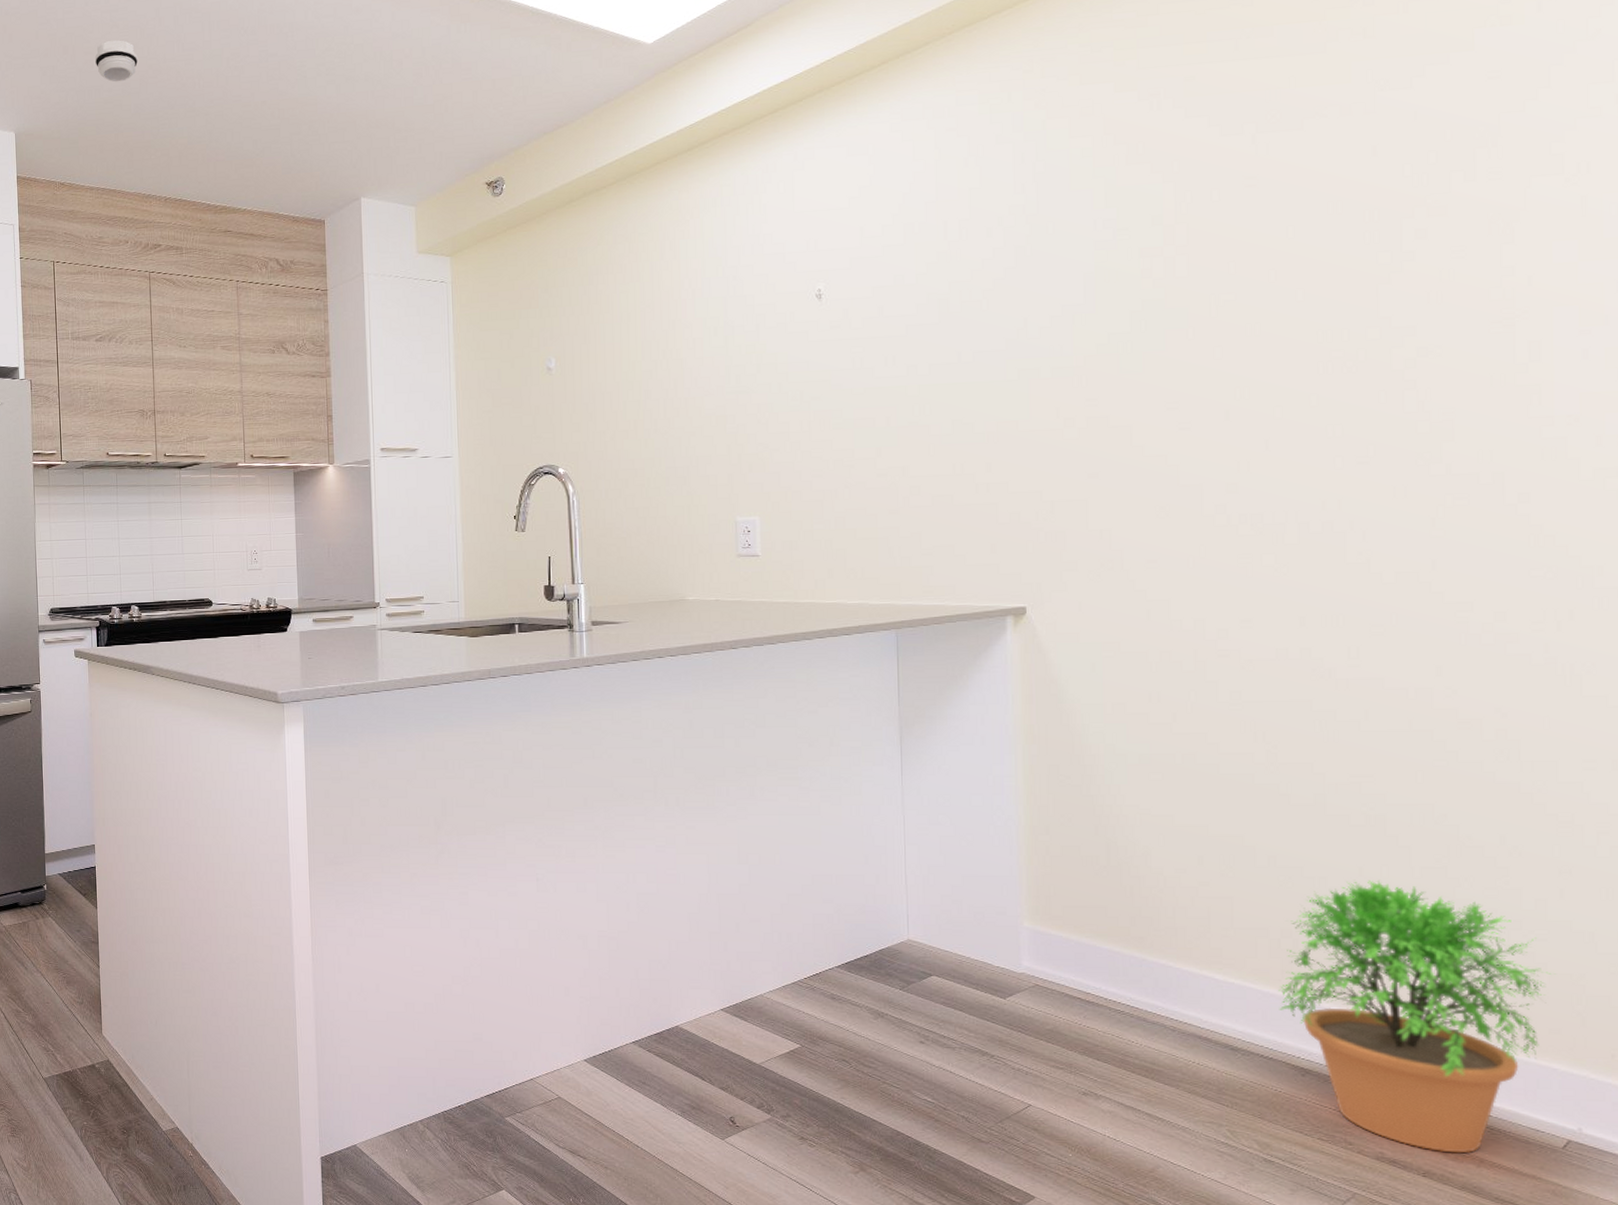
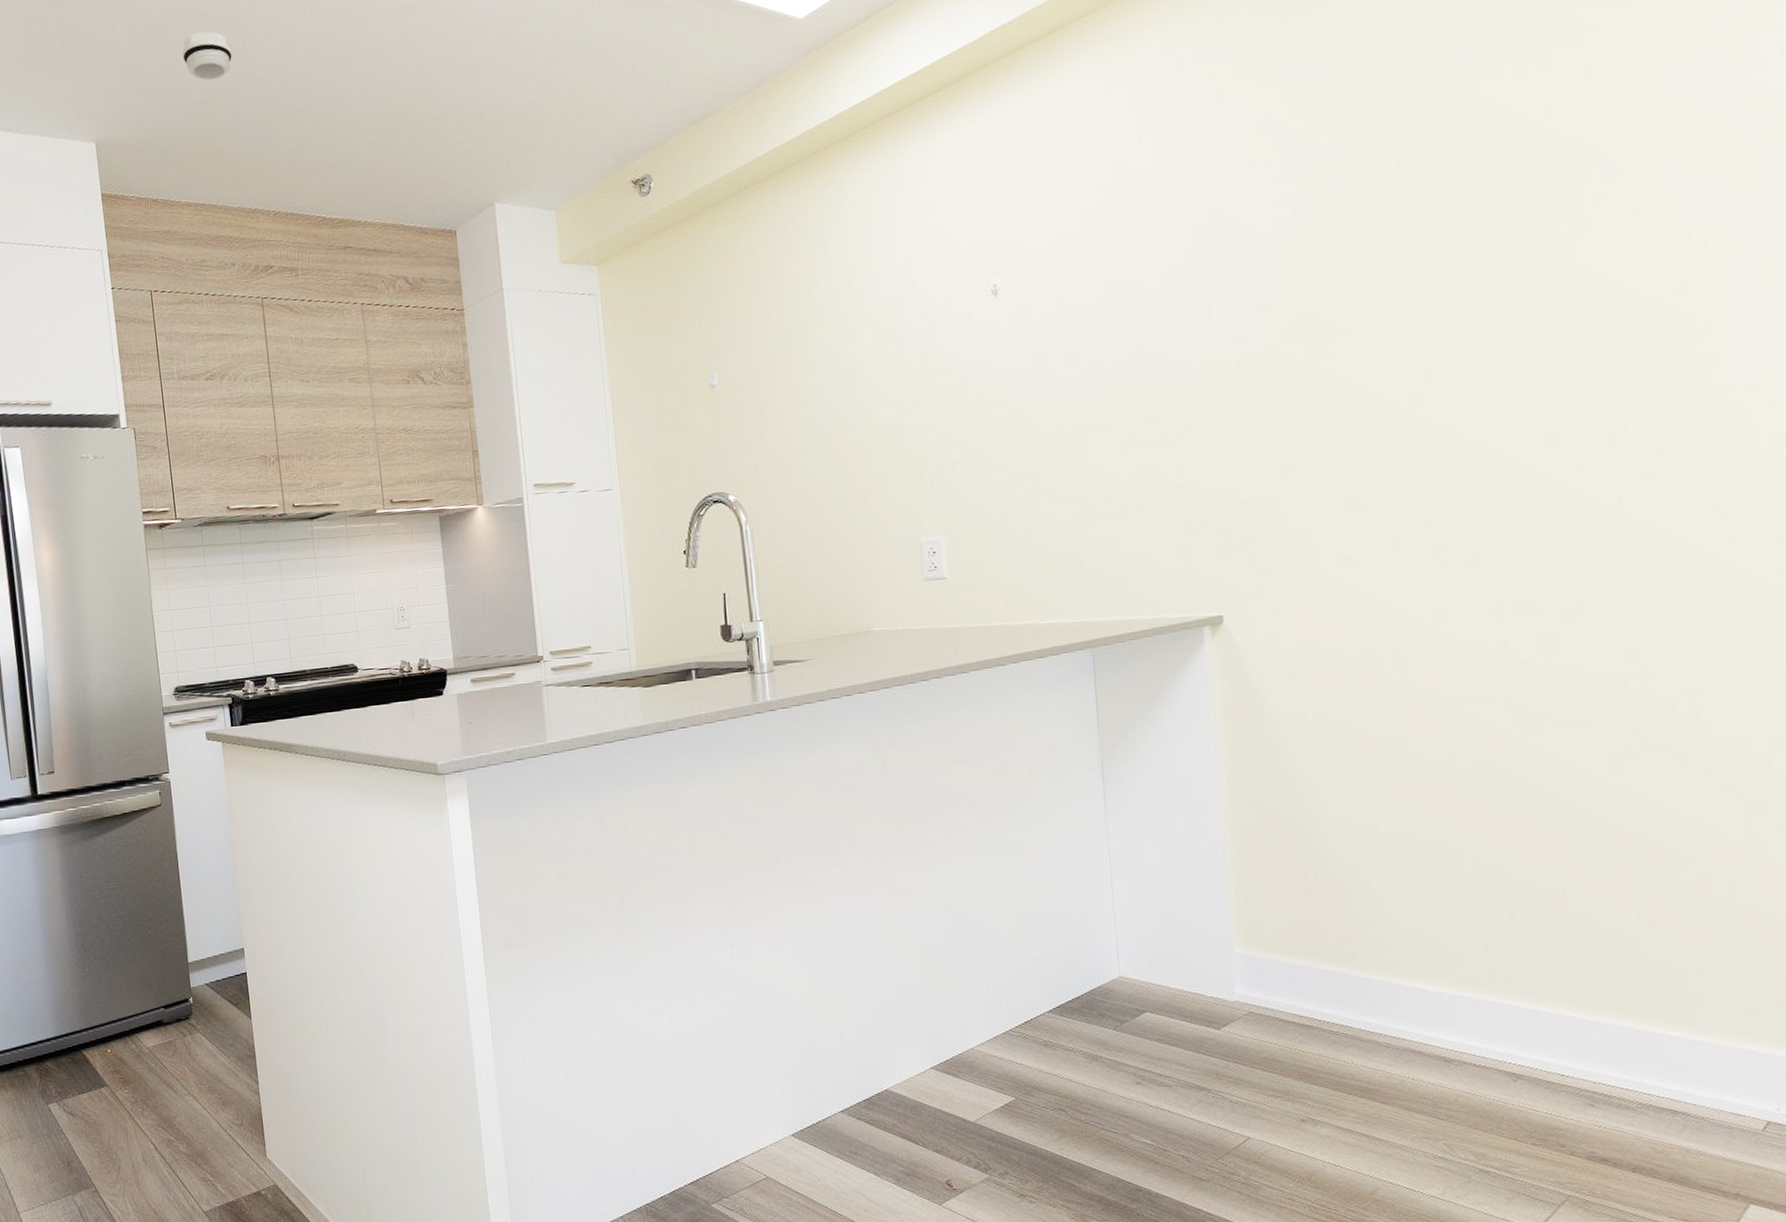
potted plant: present [1279,879,1551,1154] -> none [1488,874,1747,1146]

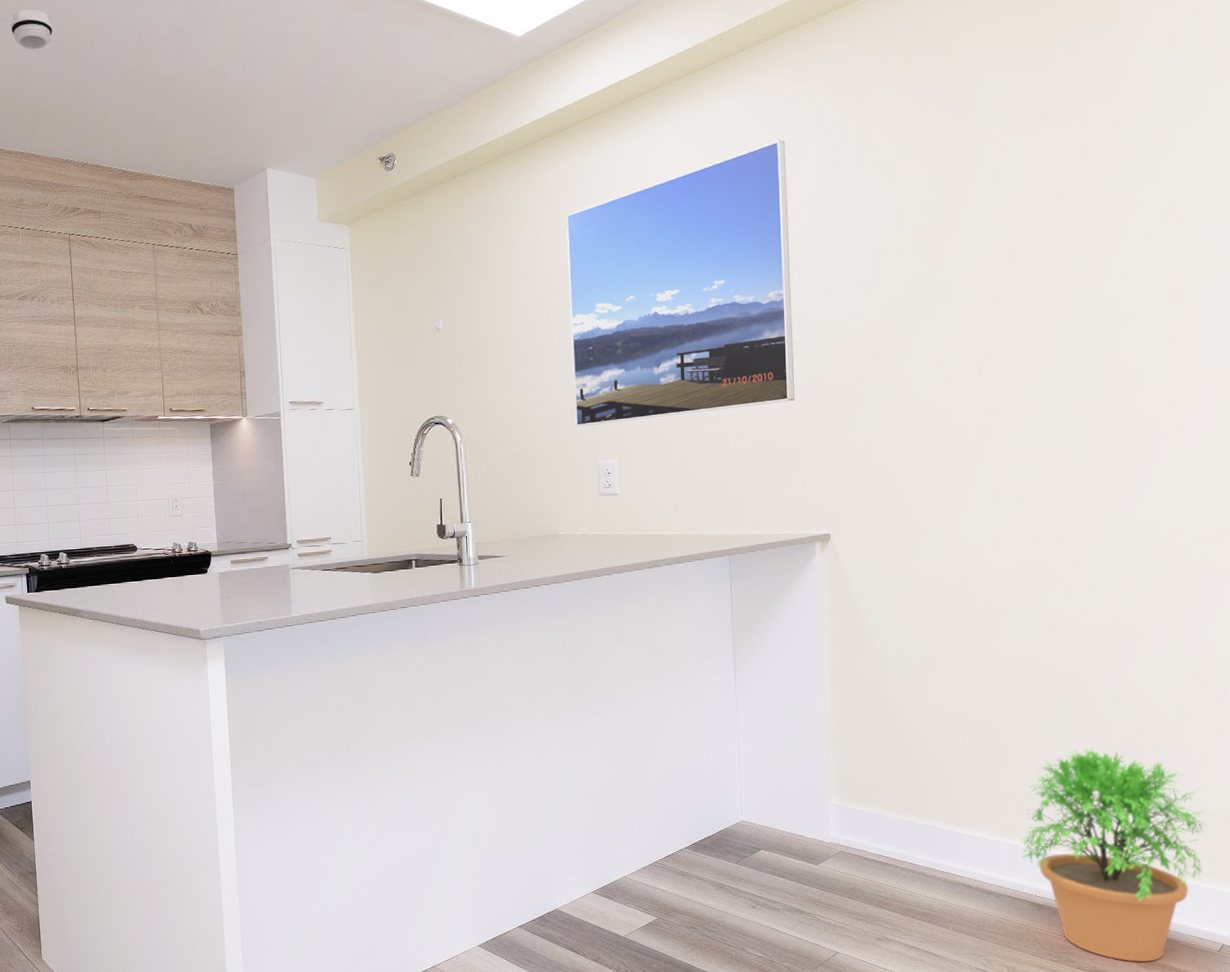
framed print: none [868,123,1170,497] -> present [566,140,794,427]
potted plant: none [1488,874,1747,1146] -> present [1021,748,1211,962]

